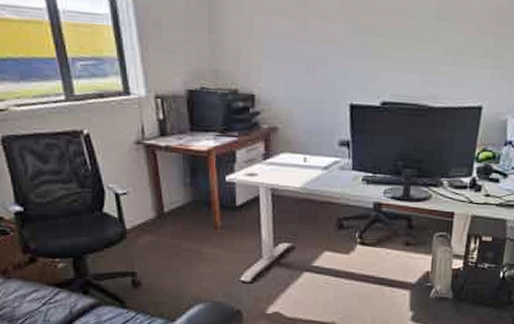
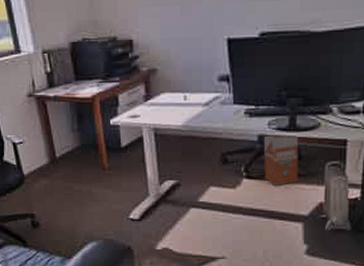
waste bin: none [377,202,411,254] -> present [263,134,299,186]

